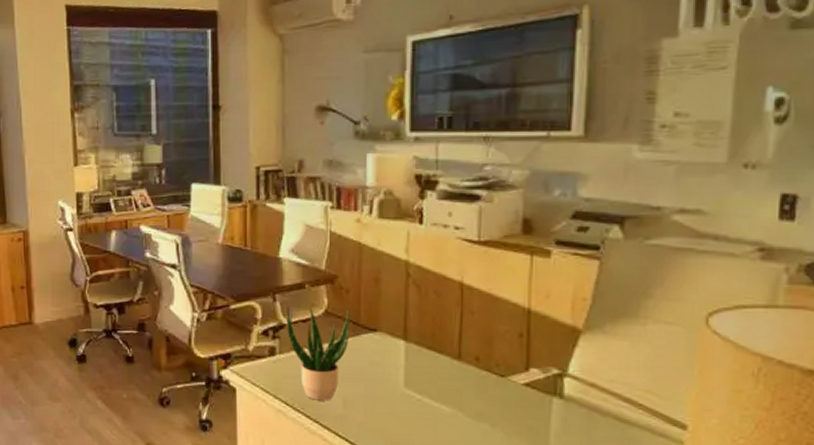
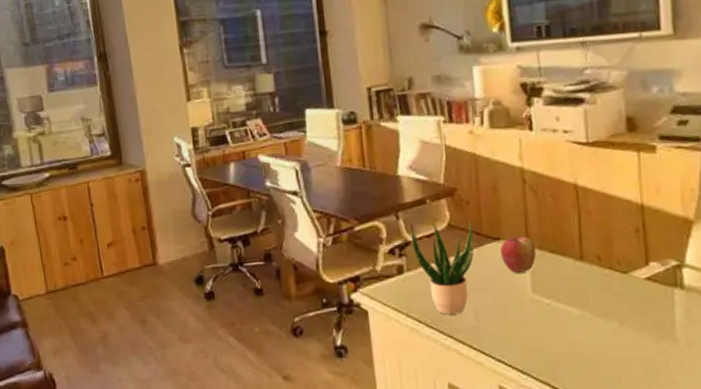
apple: none [376,328,413,367] -> present [500,235,537,274]

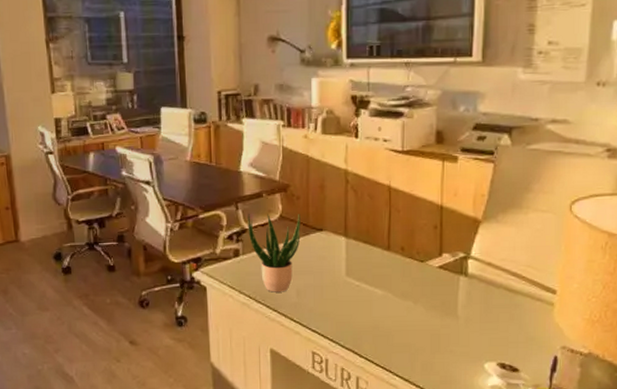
apple: present [500,235,537,274] -> none [323,227,352,260]

